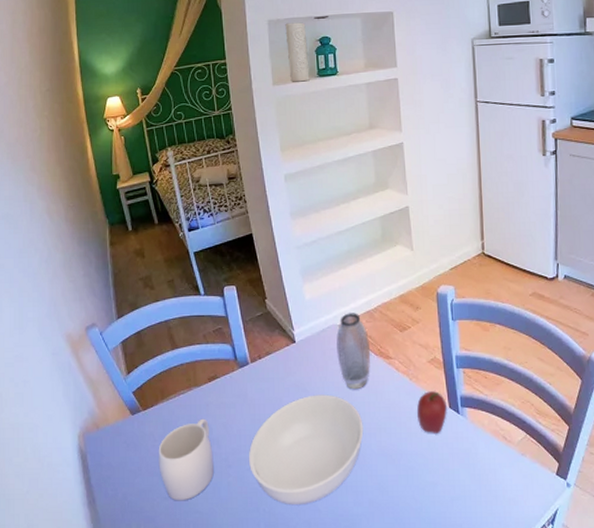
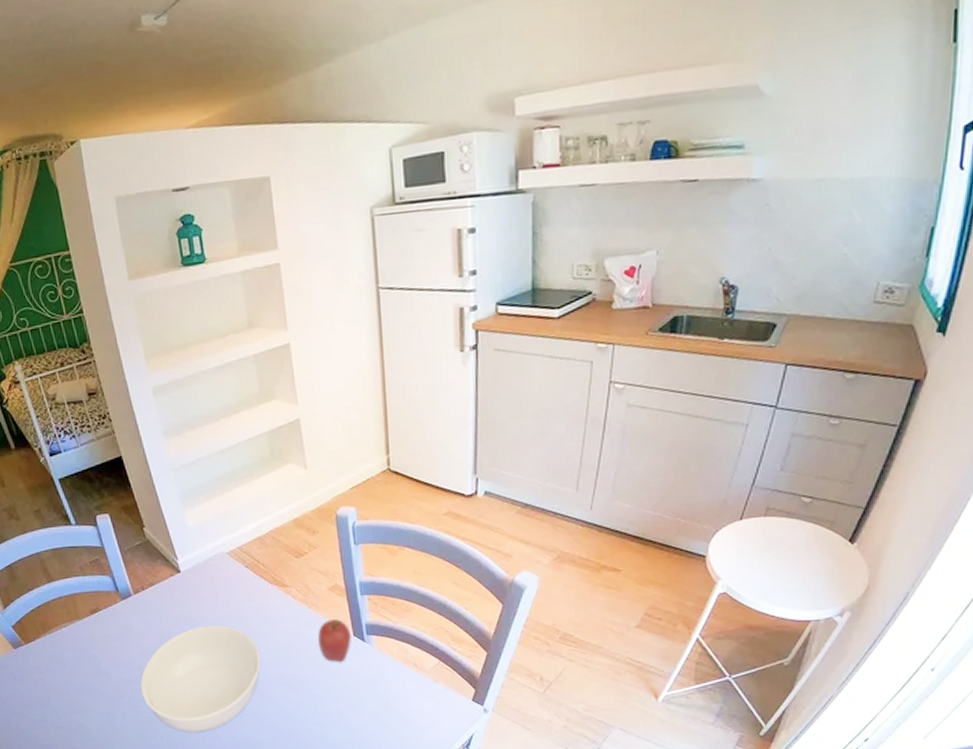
mug: present [158,418,214,501] -> none [46,651,107,730]
decorative vase: present [285,22,311,82] -> none [136,197,174,275]
vase: present [336,313,371,389] -> none [225,539,265,619]

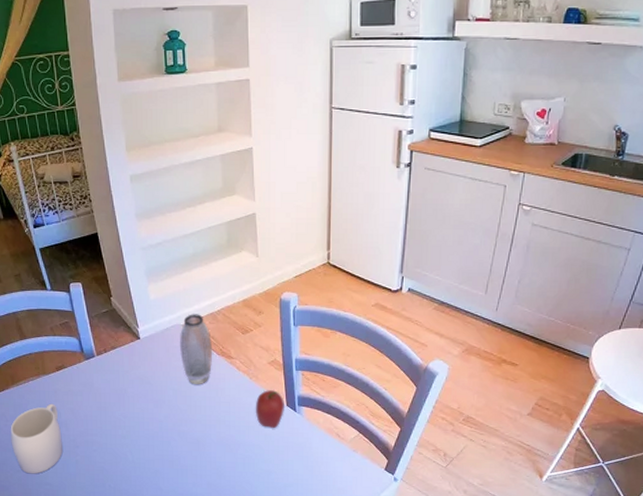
mug: none [46,651,107,730] -> present [10,403,63,474]
bowl: present [140,625,261,733] -> none [94,387,204,484]
vase: none [225,539,265,619] -> present [180,314,213,384]

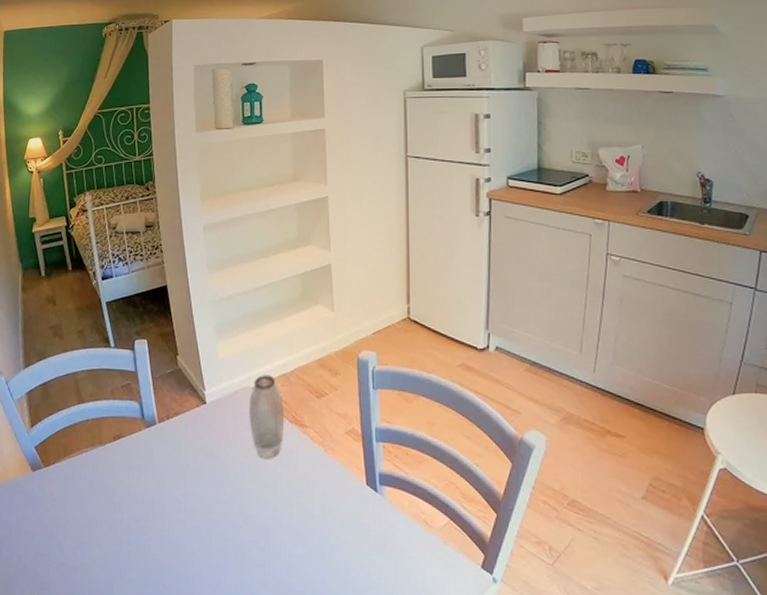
mug: present [10,403,63,474] -> none [56,480,114,569]
decorative vase: none [131,13,158,79] -> present [211,68,235,129]
fruit: present [255,390,284,428] -> none [331,465,364,512]

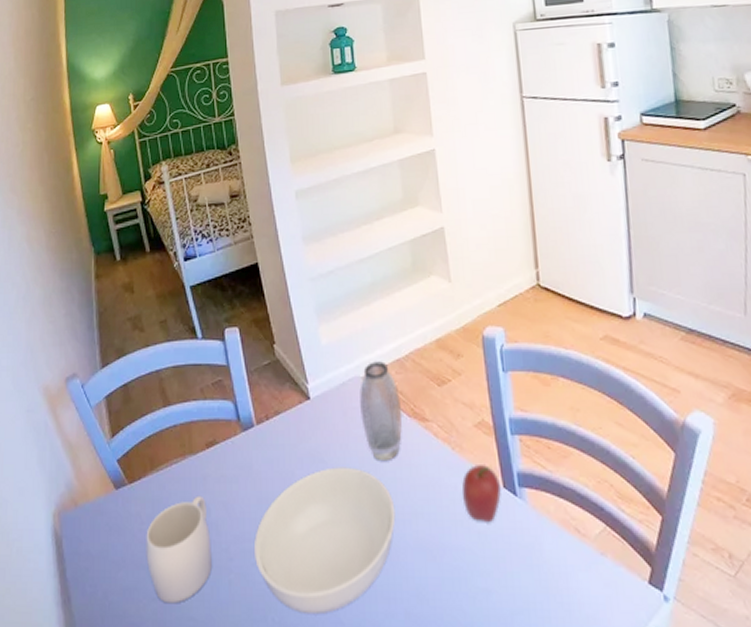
mug: none [56,480,114,569] -> present [146,495,212,604]
bowl: none [150,461,274,583] -> present [253,467,396,615]
decorative vase: present [211,68,235,129] -> none [295,11,325,81]
fruit: none [331,465,364,512] -> present [461,465,501,522]

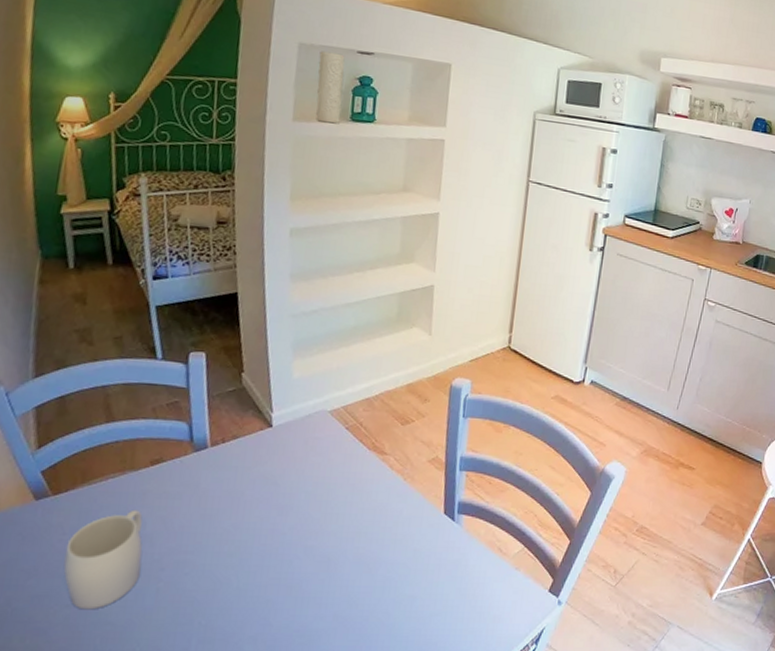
bowl: present [253,467,396,615] -> none [188,489,341,619]
decorative vase: none [295,11,325,81] -> present [316,51,345,124]
vase: present [359,361,403,460] -> none [321,398,364,486]
fruit: present [461,465,501,522] -> none [405,494,442,541]

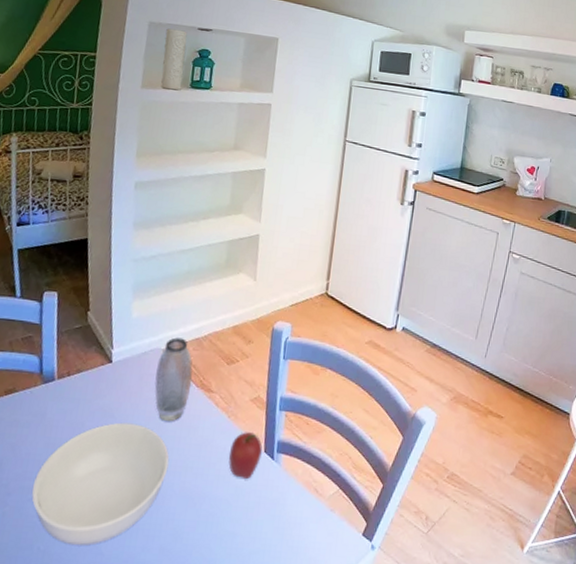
bowl: none [188,489,341,619] -> present [31,422,170,547]
vase: none [321,398,364,486] -> present [154,337,193,421]
fruit: none [405,494,442,541] -> present [228,432,263,479]

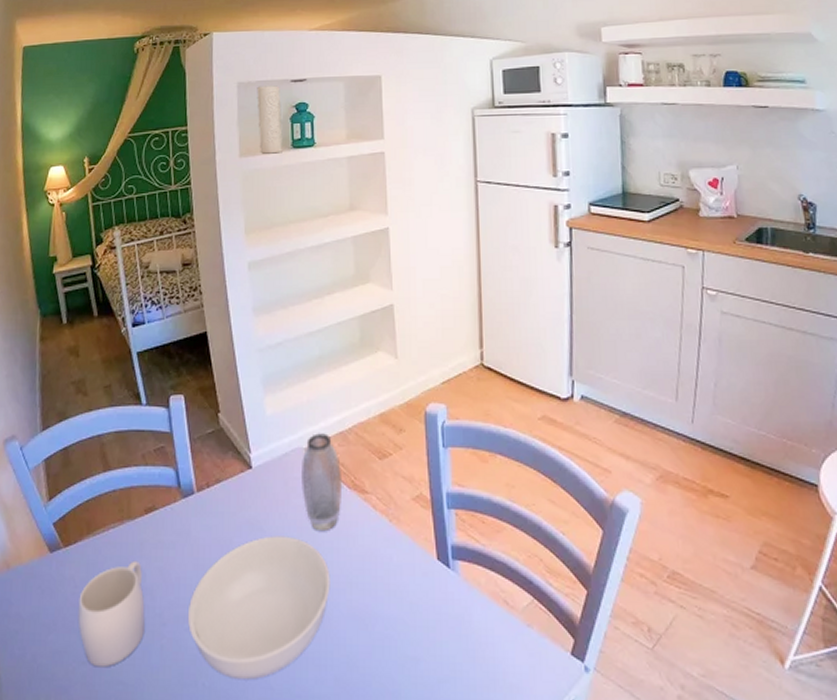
fruit: present [228,432,263,479] -> none [396,537,435,592]

